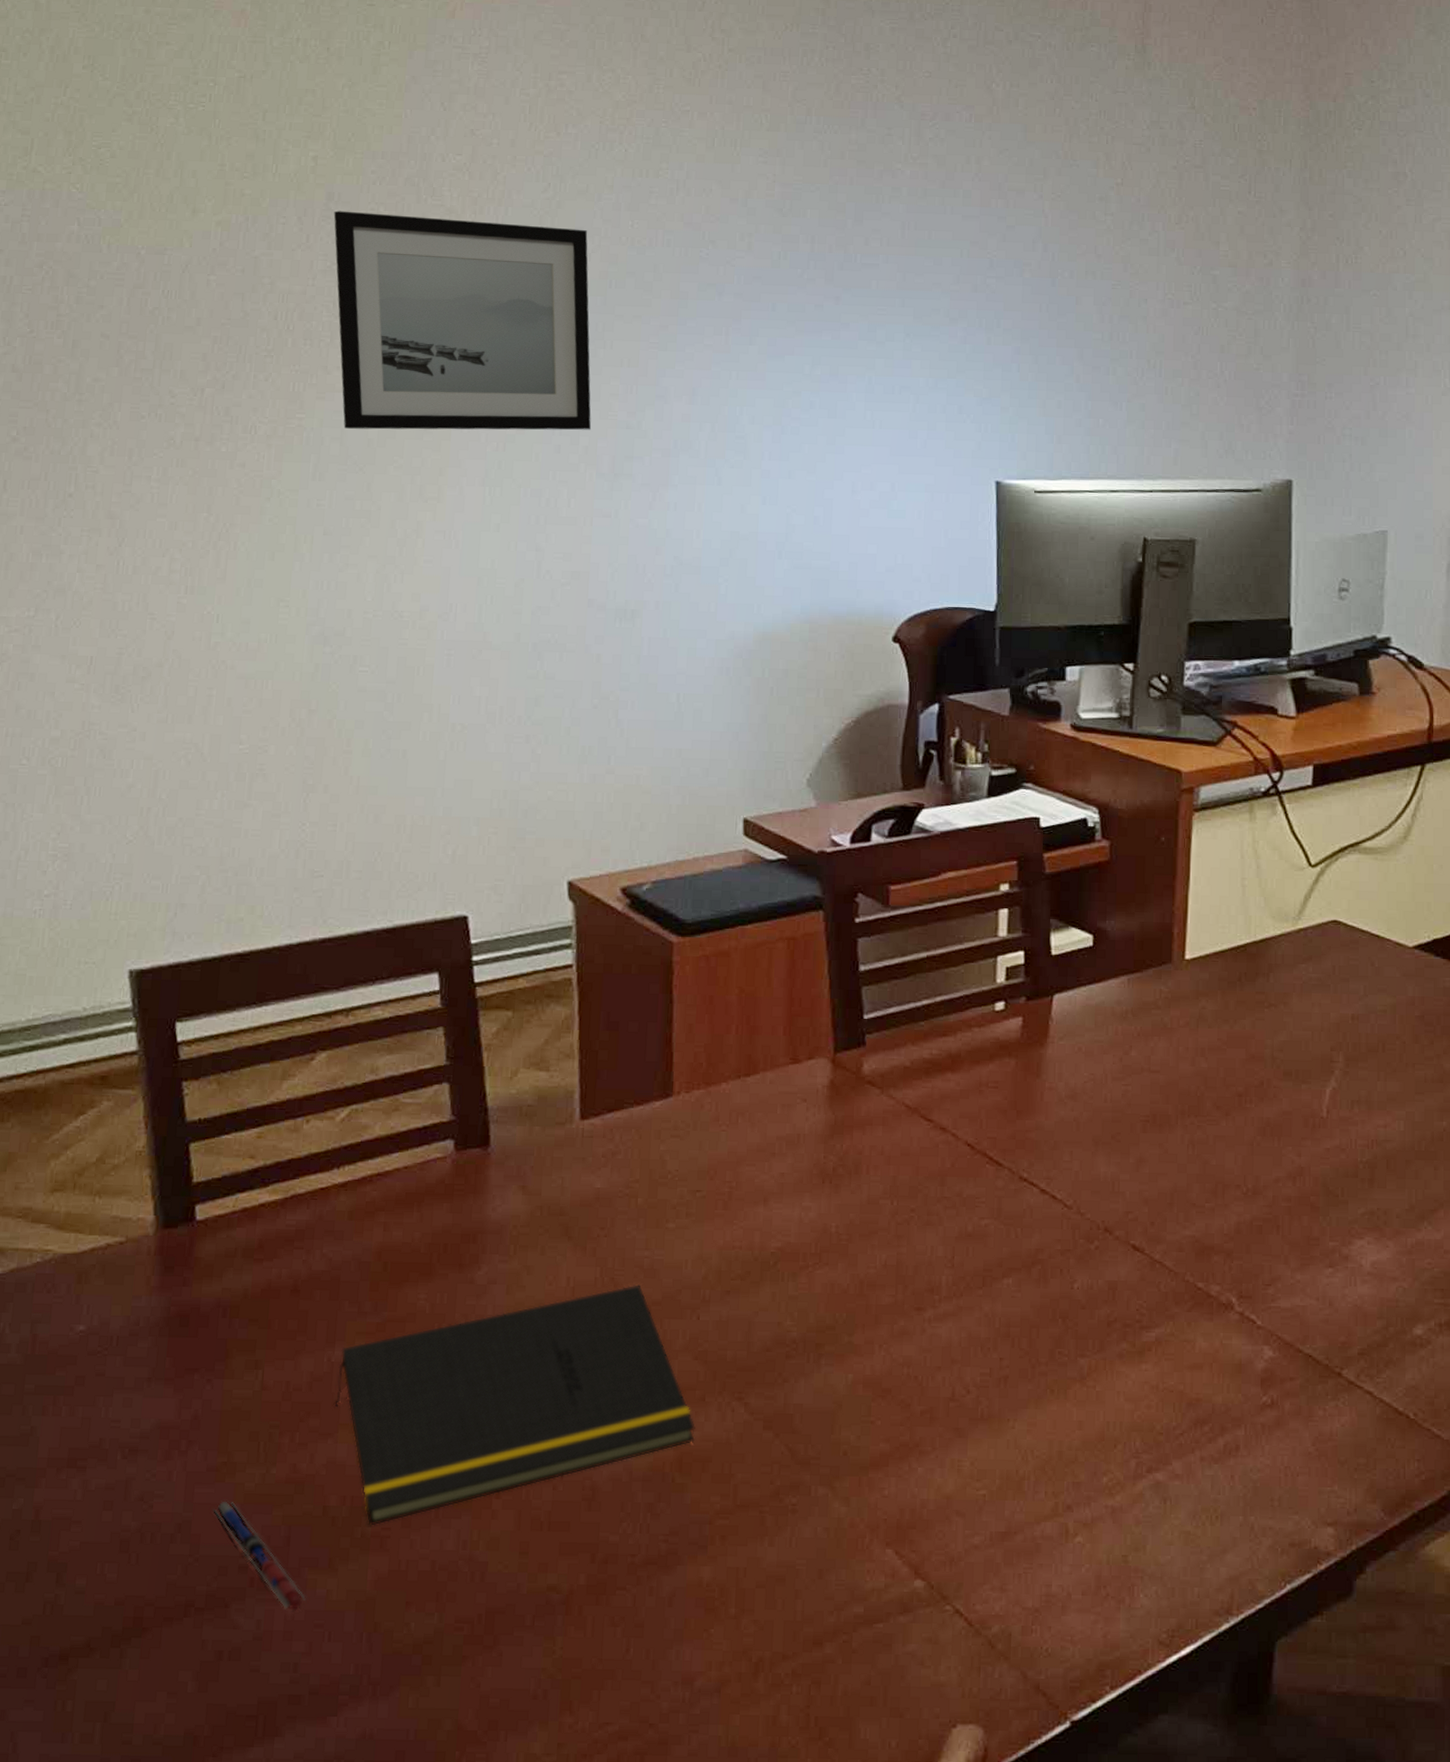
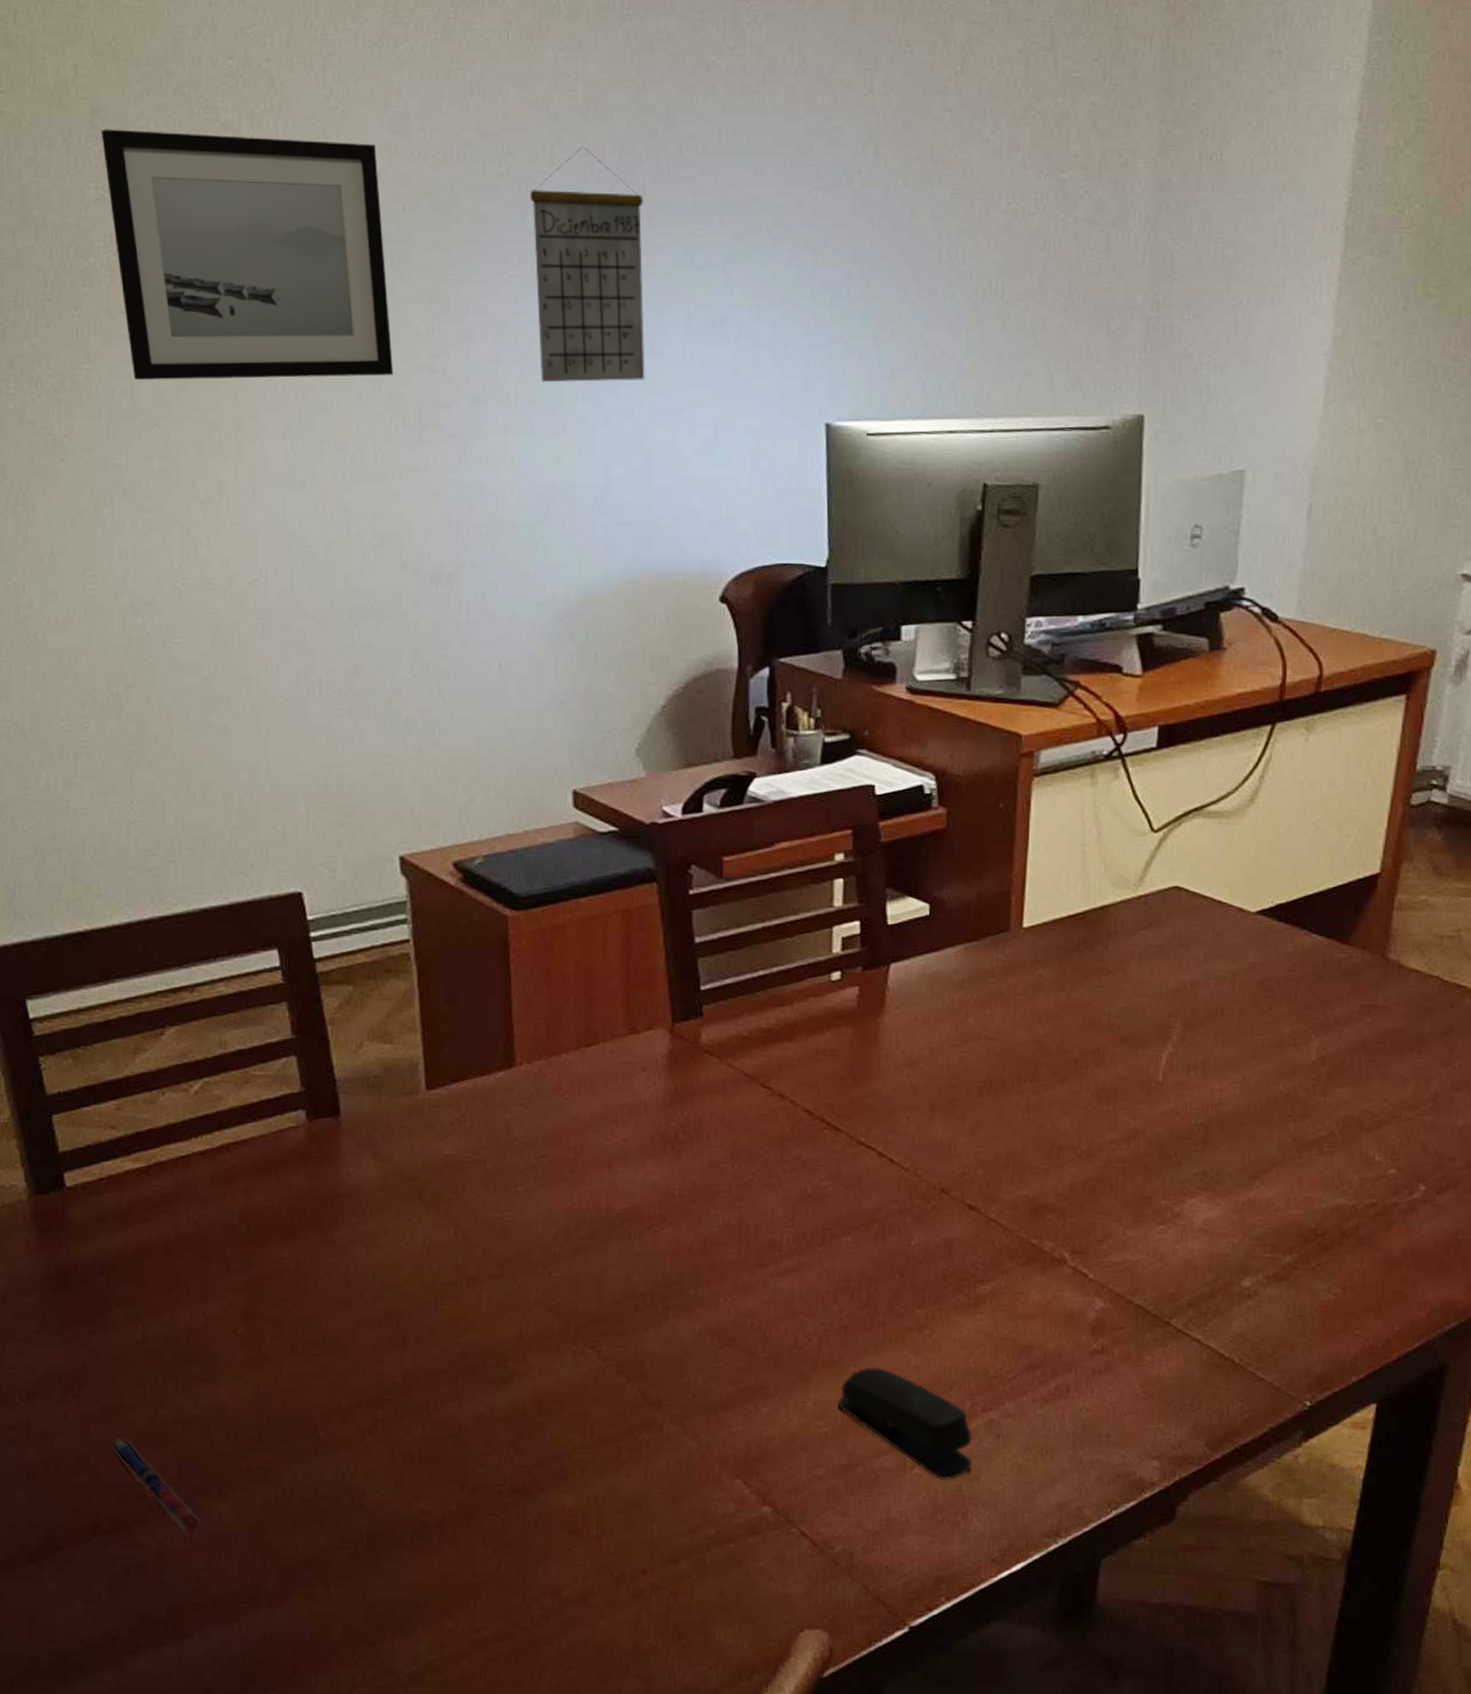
notepad: present [336,1284,695,1526] -> none [213,1244,552,1460]
calendar: none [727,236,831,440] -> present [529,146,645,383]
stapler: none [995,1422,1139,1551] -> present [837,1367,973,1481]

